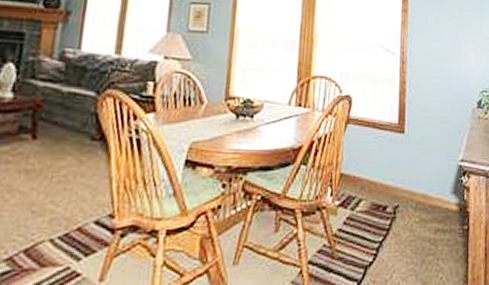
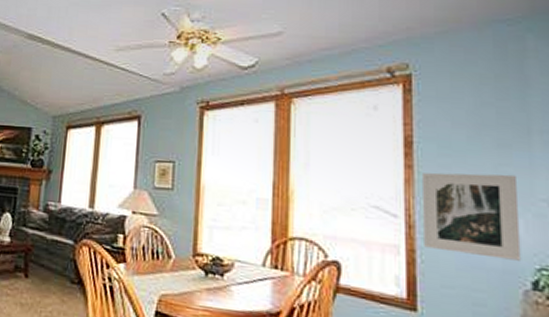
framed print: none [412,16,473,86] -> present [423,172,522,261]

